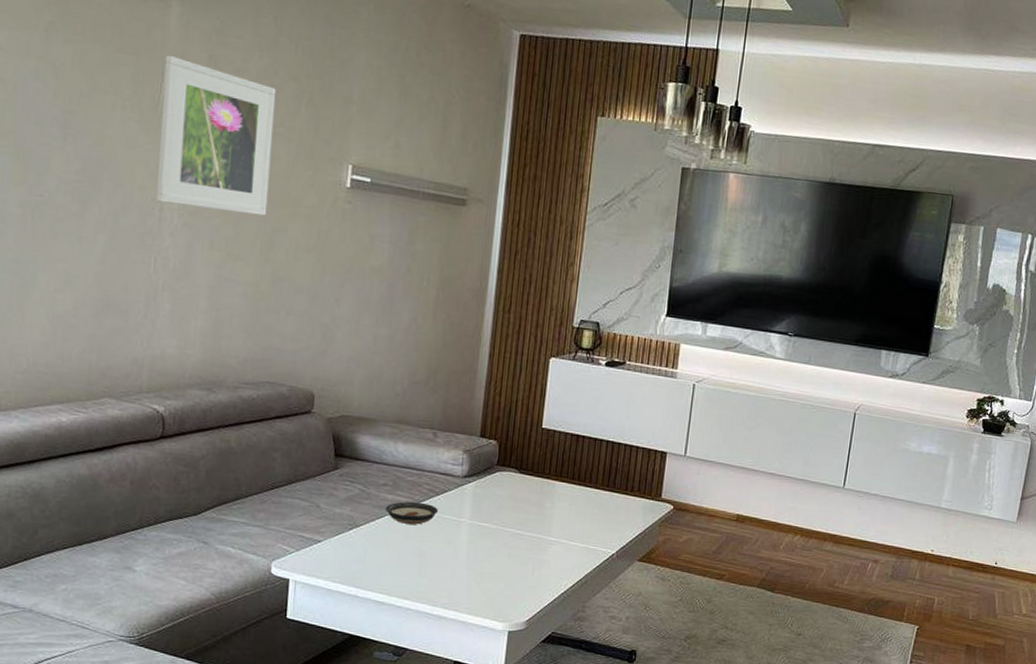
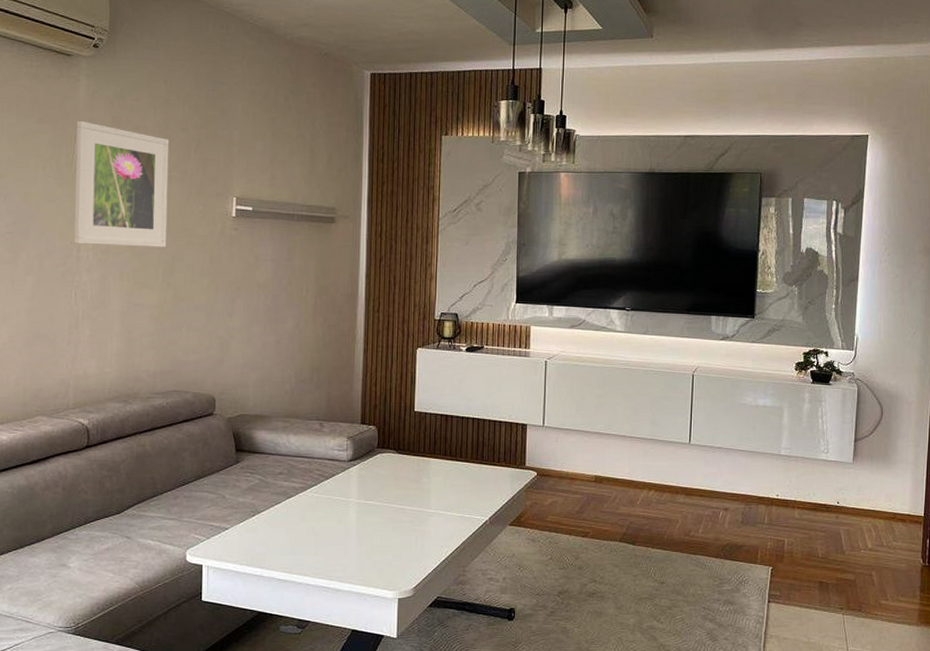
saucer: present [385,501,438,525] -> none [282,486,328,507]

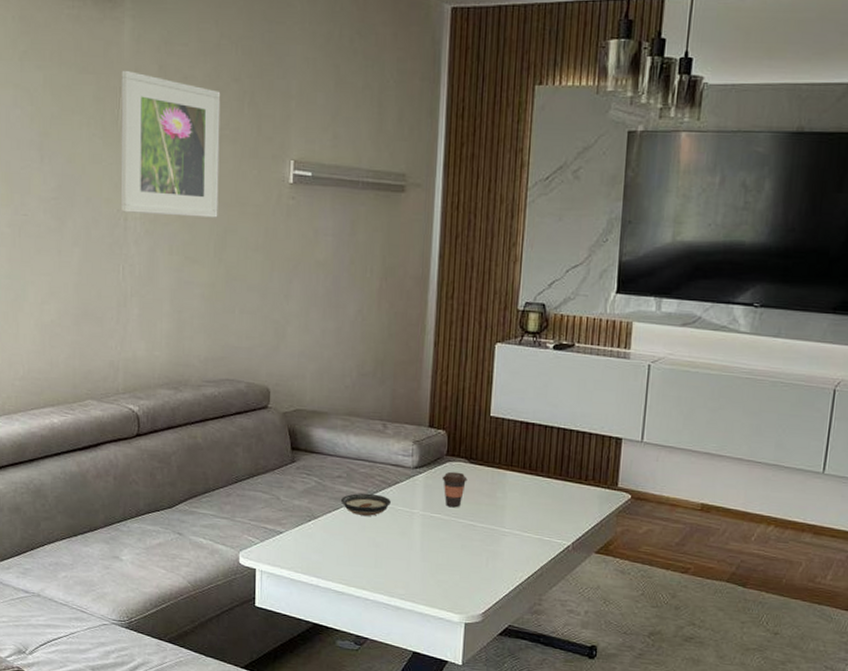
saucer: none [282,486,328,507] -> present [340,493,391,516]
coffee cup: none [373,462,396,494] -> present [442,471,467,508]

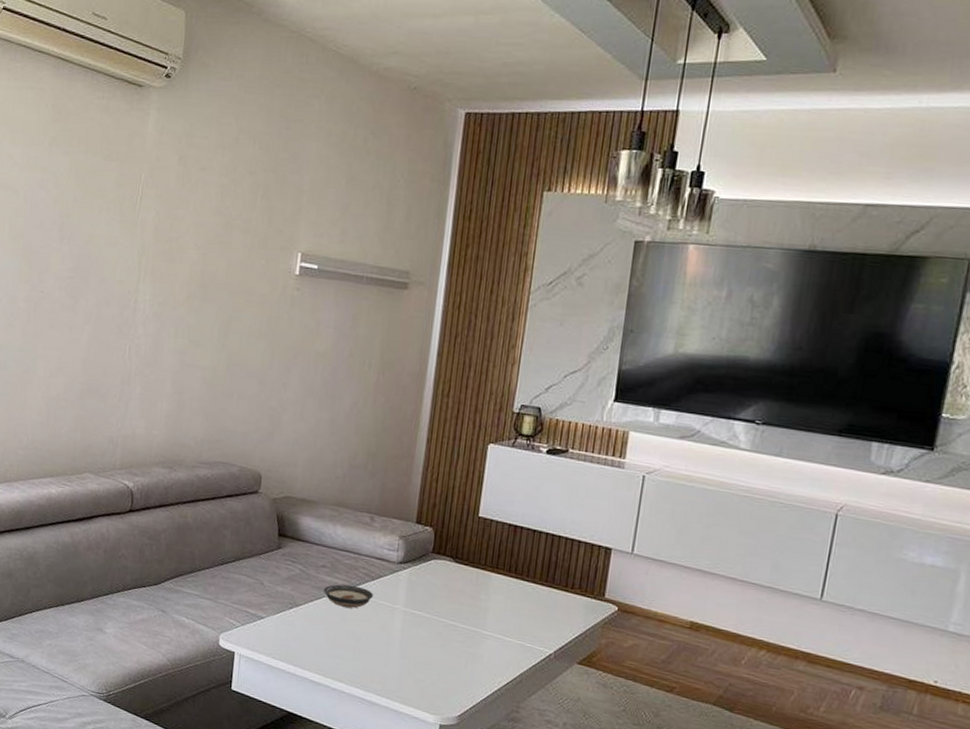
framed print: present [120,70,221,218] -> none [131,159,236,305]
coffee cup: present [442,471,467,508] -> none [426,569,452,607]

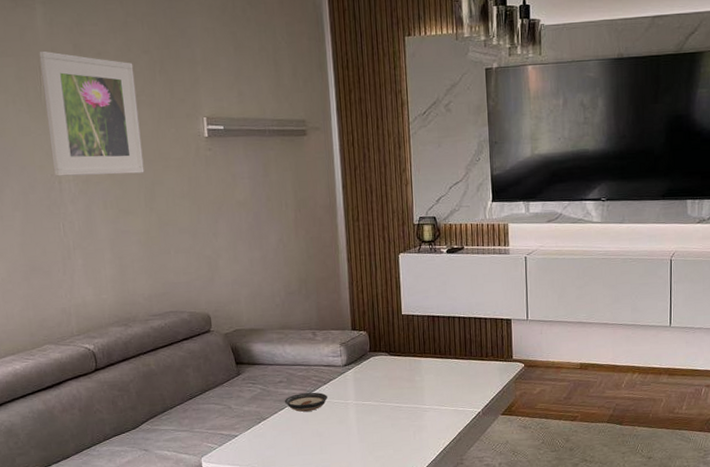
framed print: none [131,159,236,305] -> present [39,50,145,177]

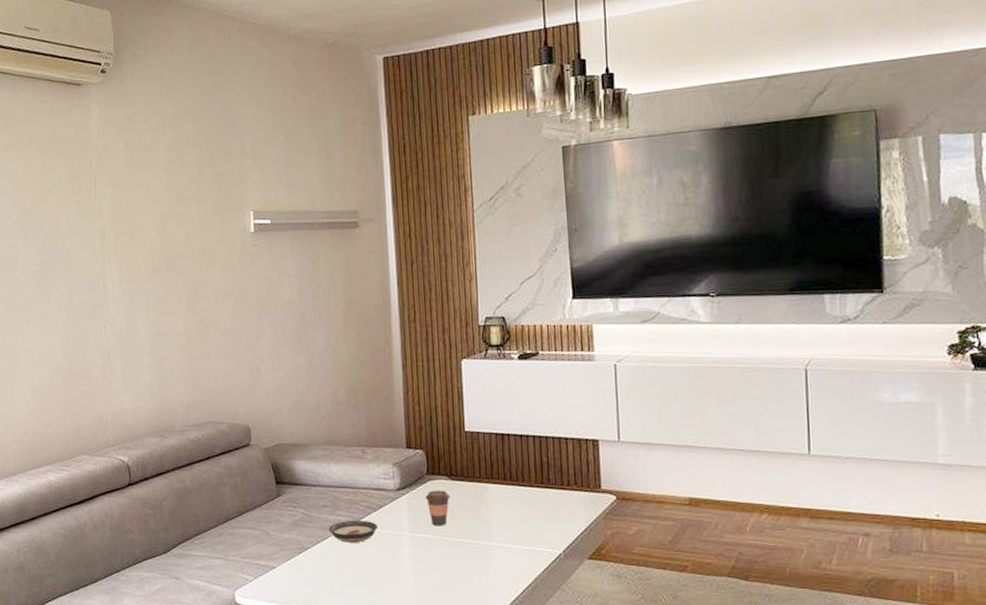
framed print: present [39,50,145,177] -> none [92,149,188,277]
coffee cup: none [368,364,390,395] -> present [425,490,450,526]

